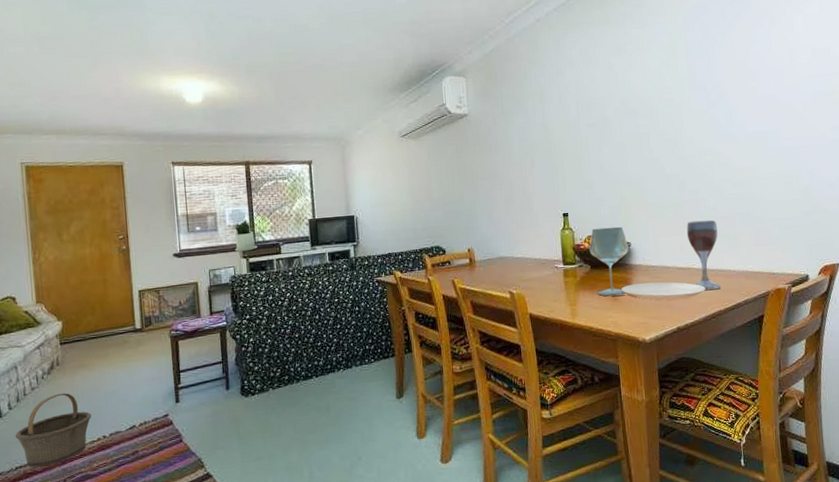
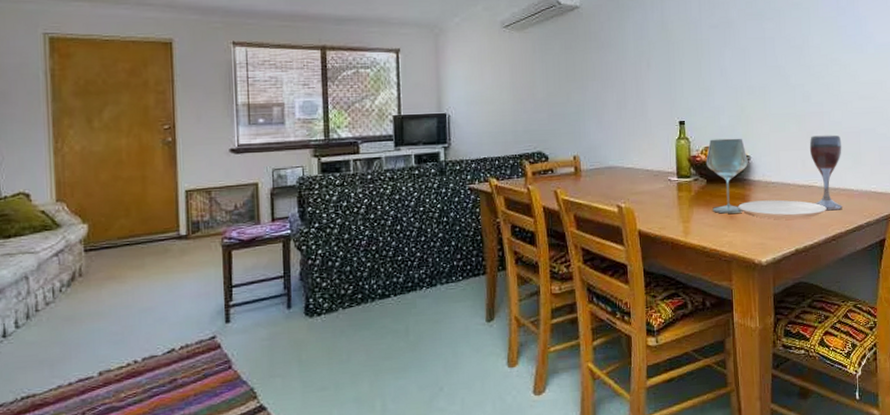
basket: present [15,393,91,467] -> none [22,309,120,398]
planter: present [233,220,258,252] -> none [303,113,332,150]

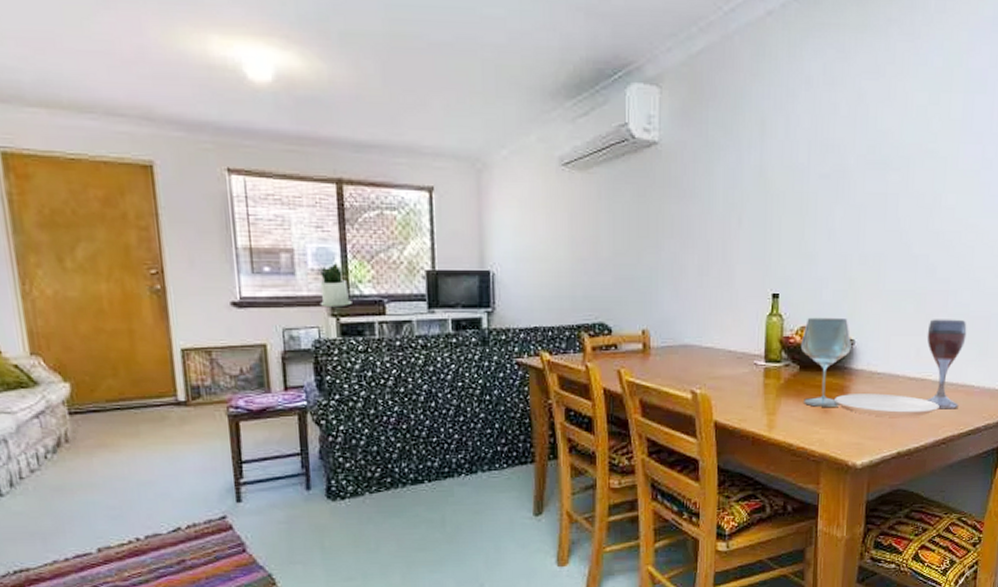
planter: none [303,113,332,150] -> present [317,263,352,308]

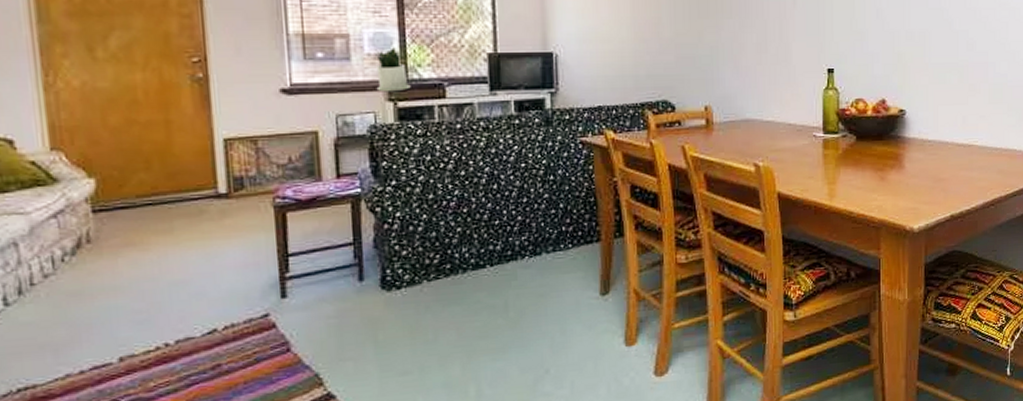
wine glass: present [800,317,851,407] -> none [856,90,903,175]
plate: present [834,393,940,418] -> none [890,160,986,183]
cup: present [925,319,967,409] -> none [971,88,1006,173]

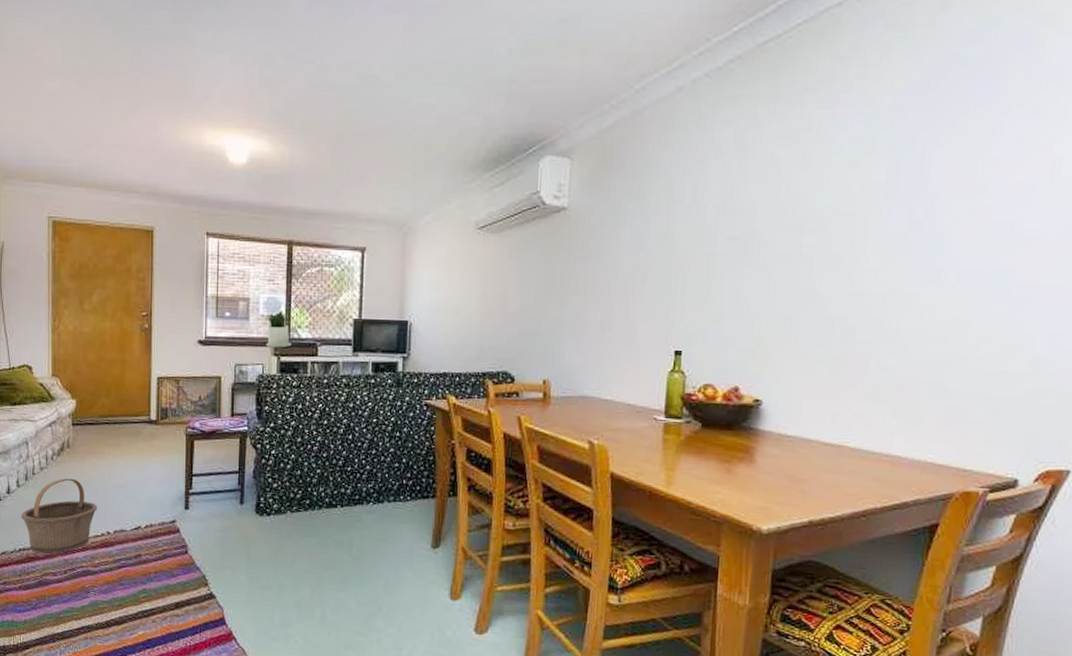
basket: none [15,282,145,389] -> present [21,478,97,553]

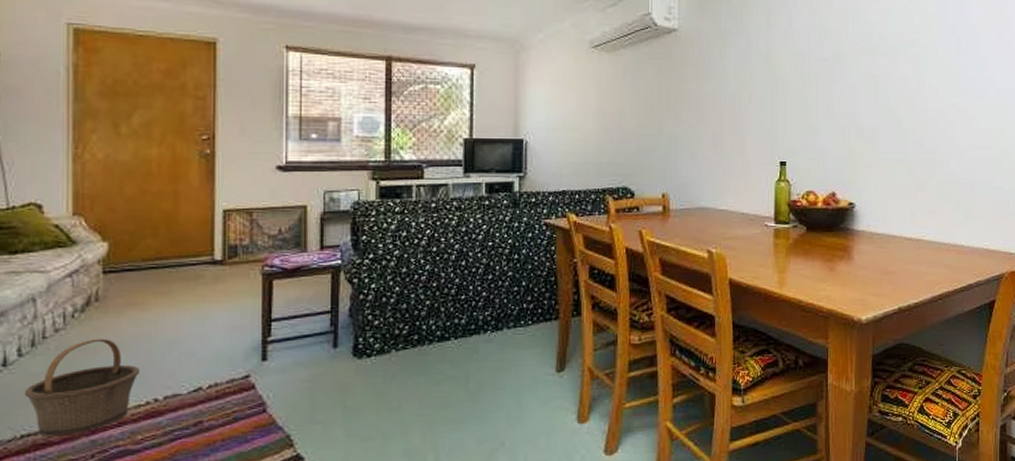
planter: present [266,311,291,349] -> none [362,131,393,172]

